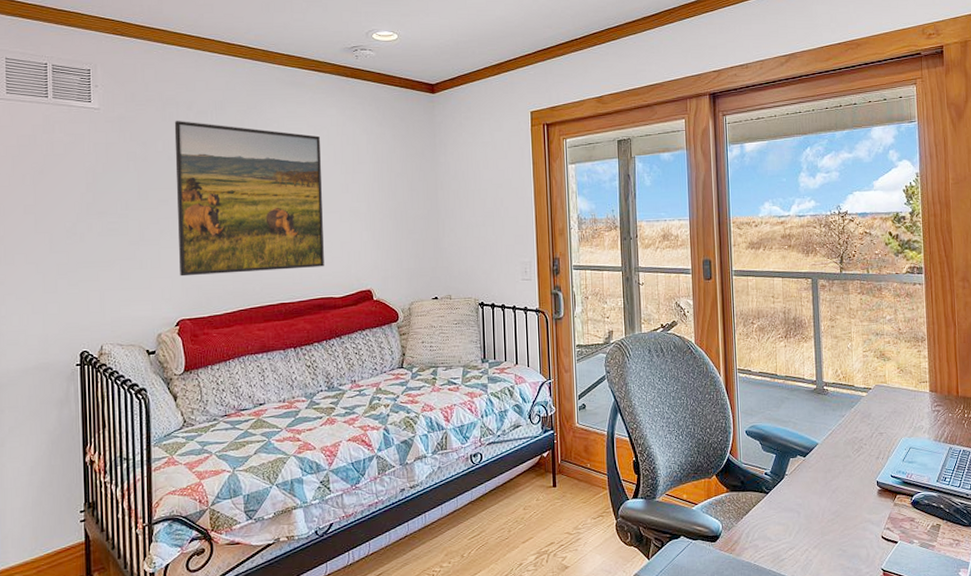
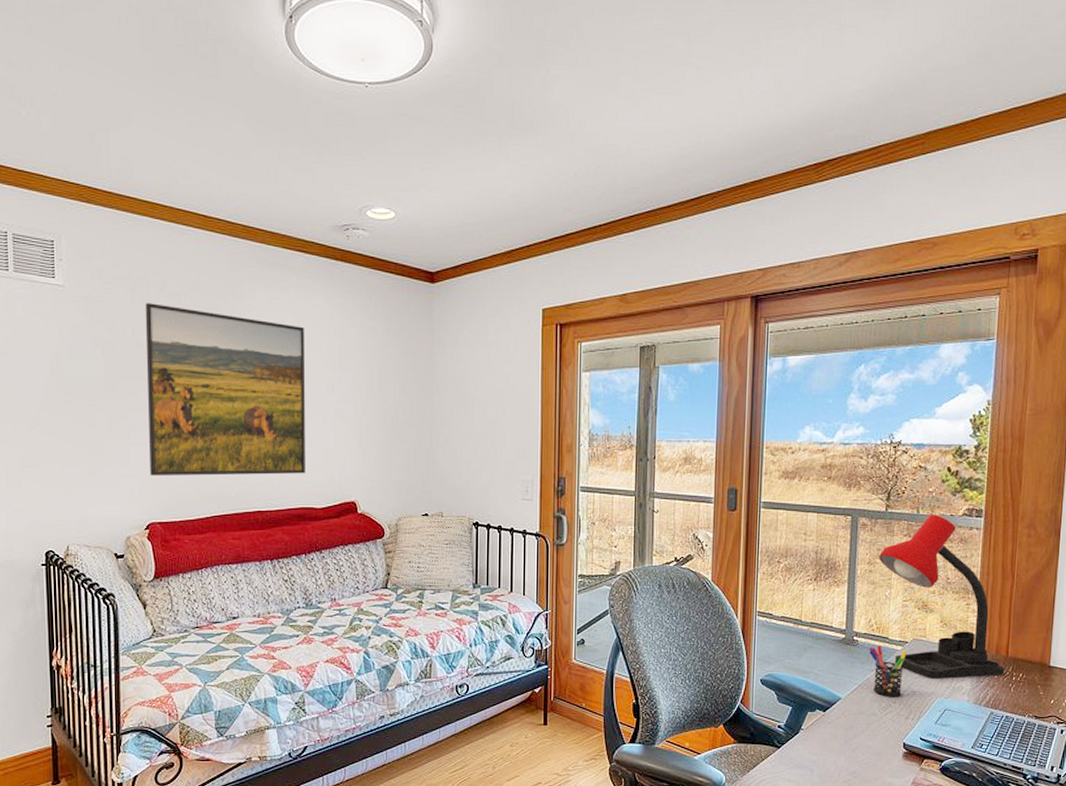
pen holder: none [837,392,872,440] -> present [868,645,907,697]
desk lamp: none [839,273,958,420] -> present [879,515,1005,679]

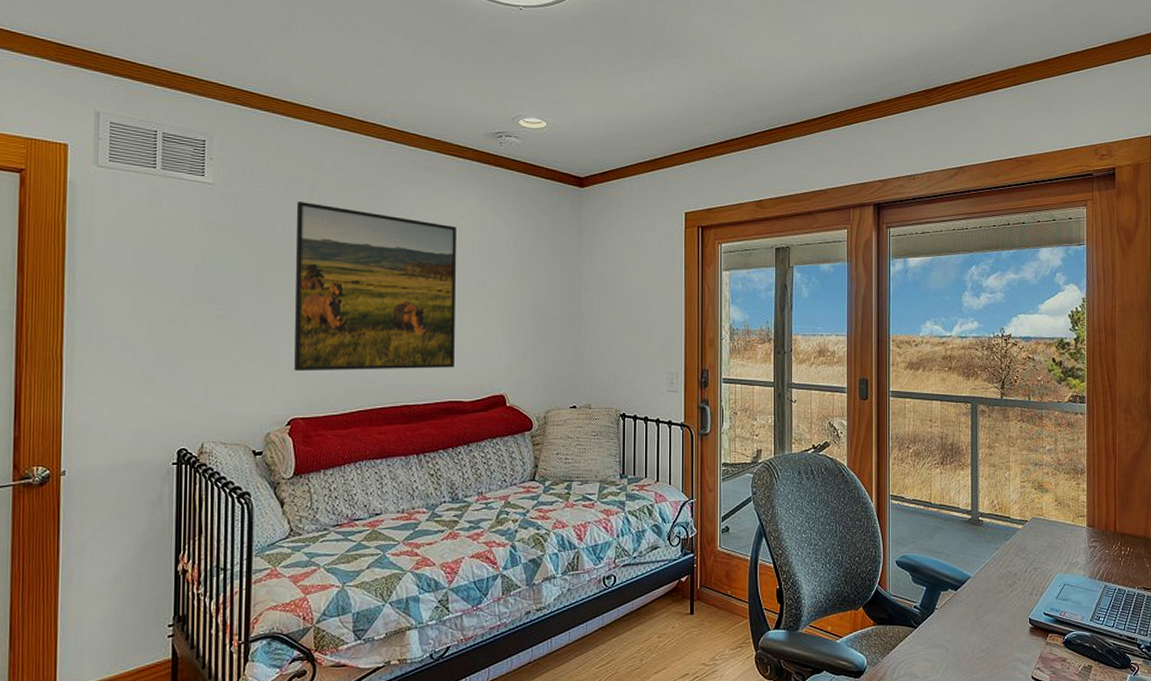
pen holder: present [868,645,907,697] -> none [992,524,1027,574]
desk lamp: present [879,515,1005,679] -> none [998,401,1115,555]

